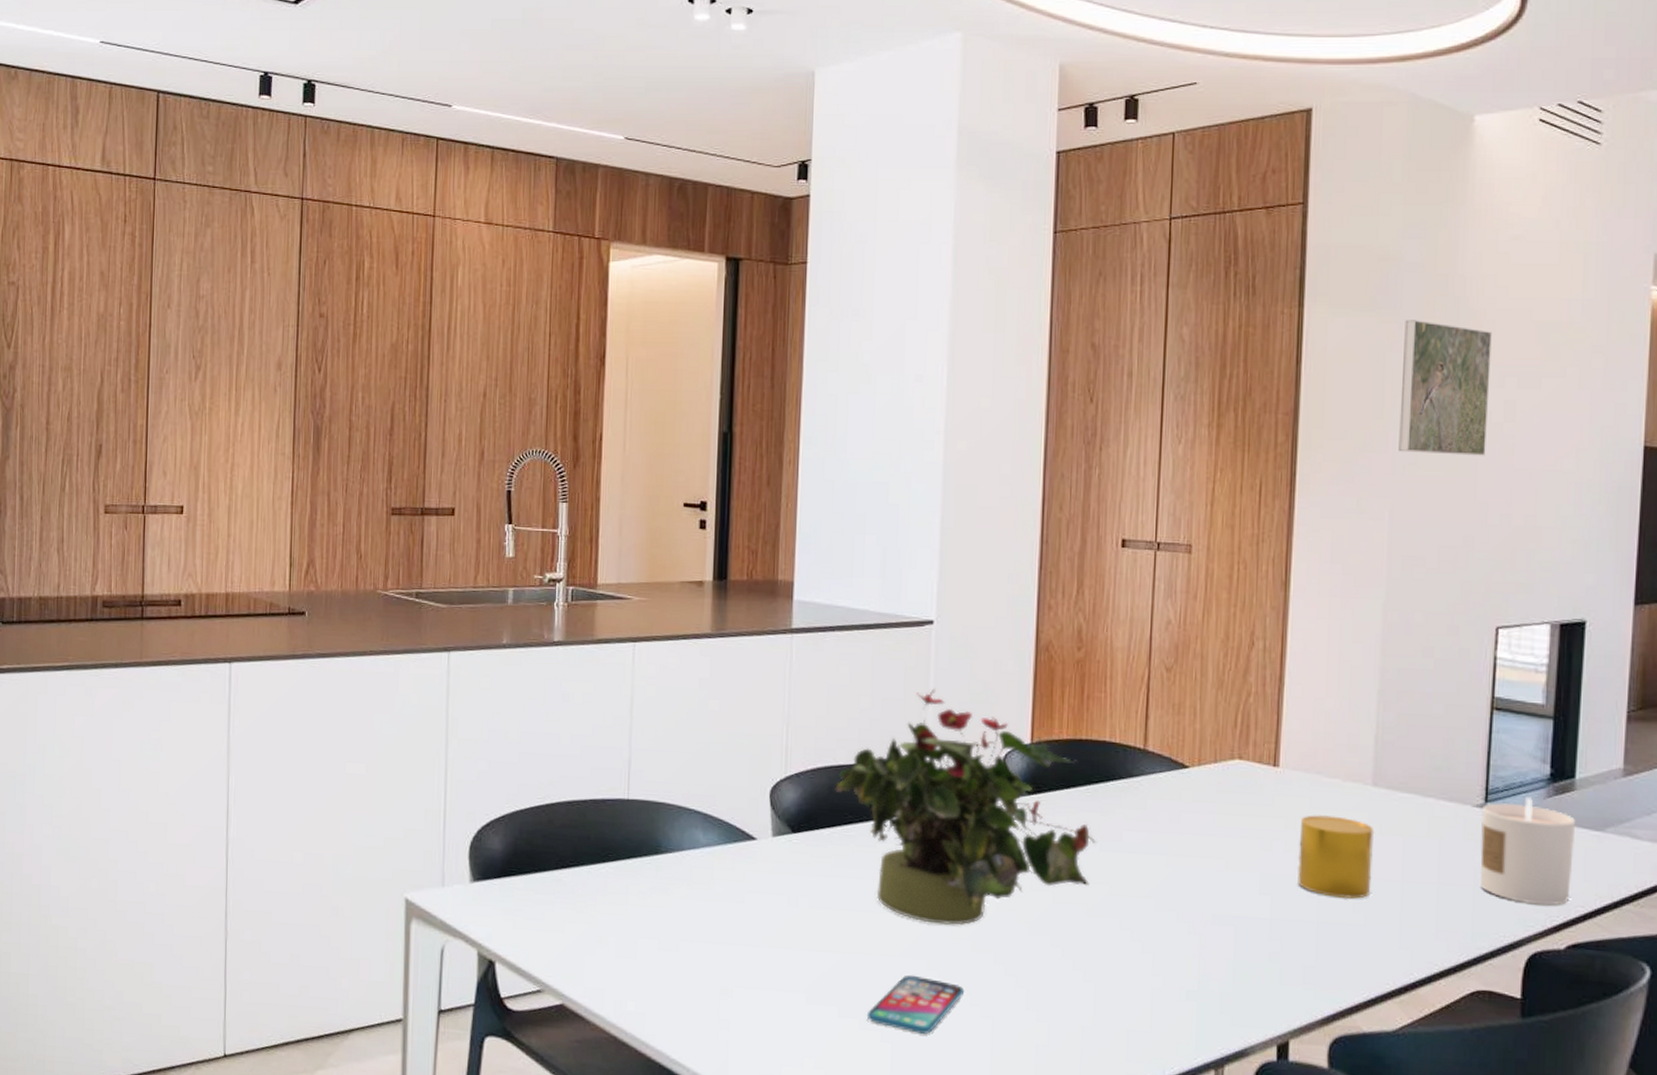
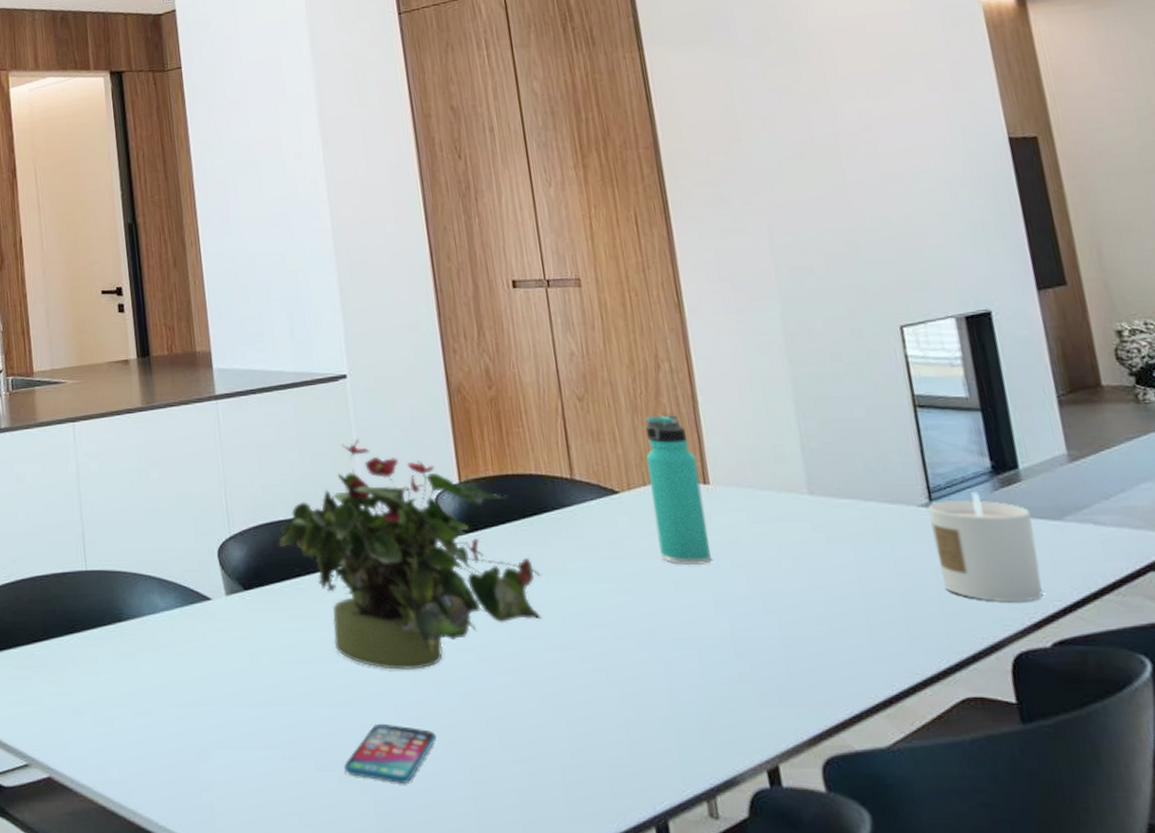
thermos bottle: none [1217,693,1272,845] -> present [645,415,711,565]
cup: present [1298,815,1375,899] -> none [743,528,831,611]
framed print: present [1398,320,1492,456] -> none [743,48,851,171]

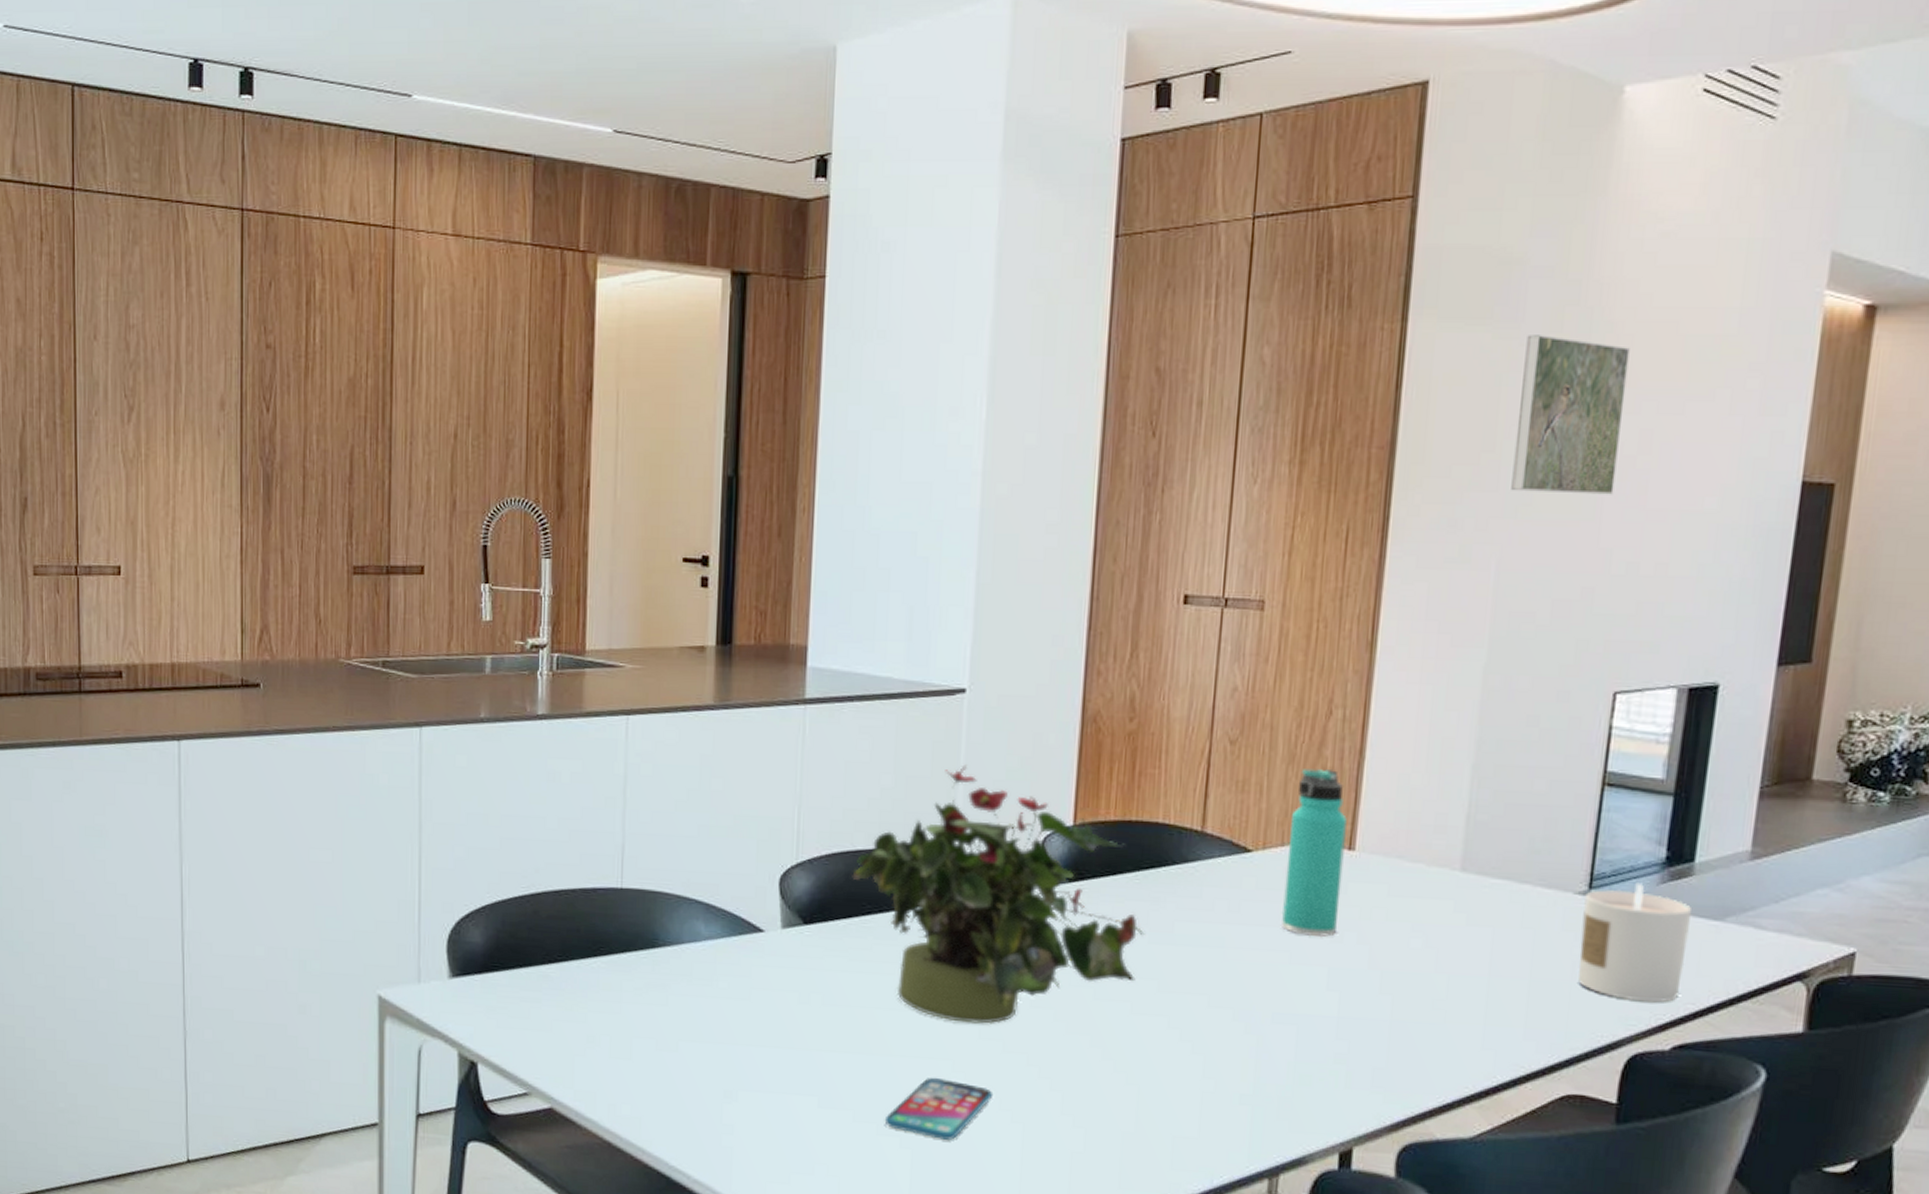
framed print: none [743,48,851,171] -> present [1511,335,1630,495]

